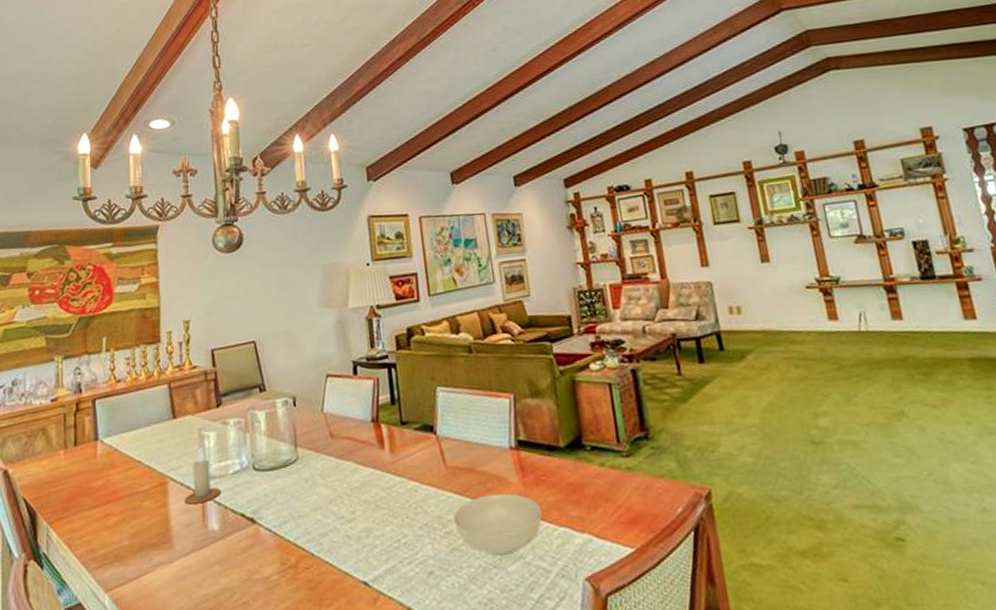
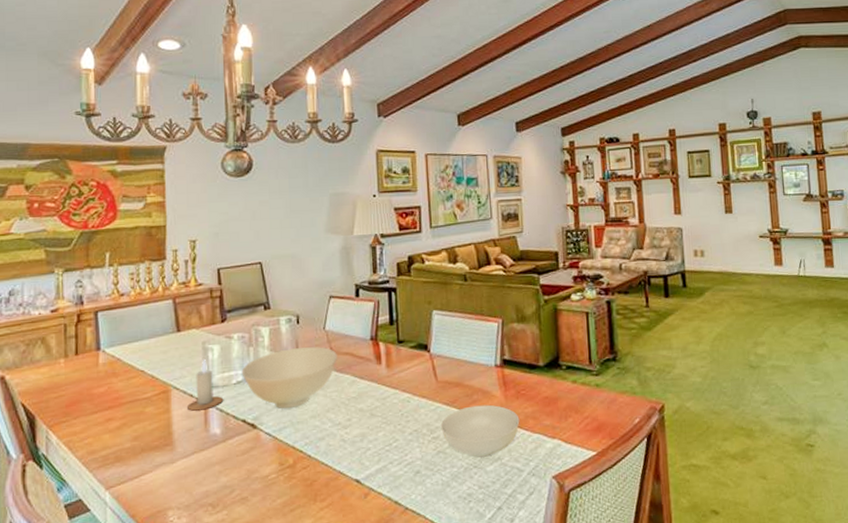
bowl: none [238,431,338,502] -> present [241,347,337,409]

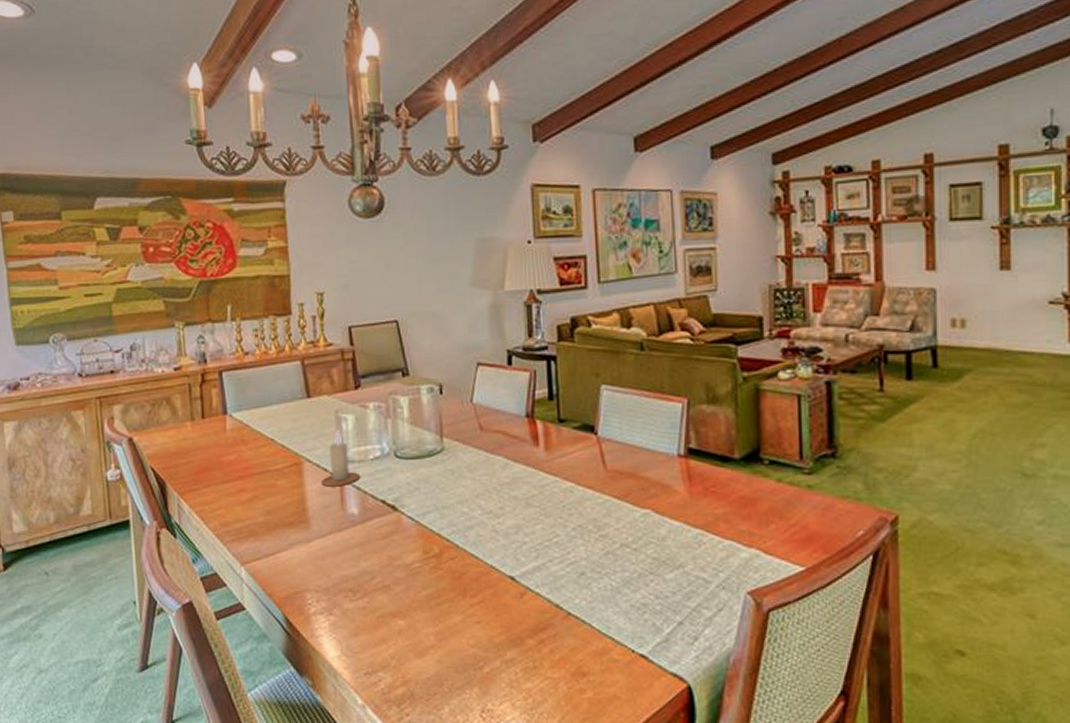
bowl: present [241,347,337,409] -> none [379,421,487,492]
bowl: present [440,404,520,458] -> none [609,501,708,563]

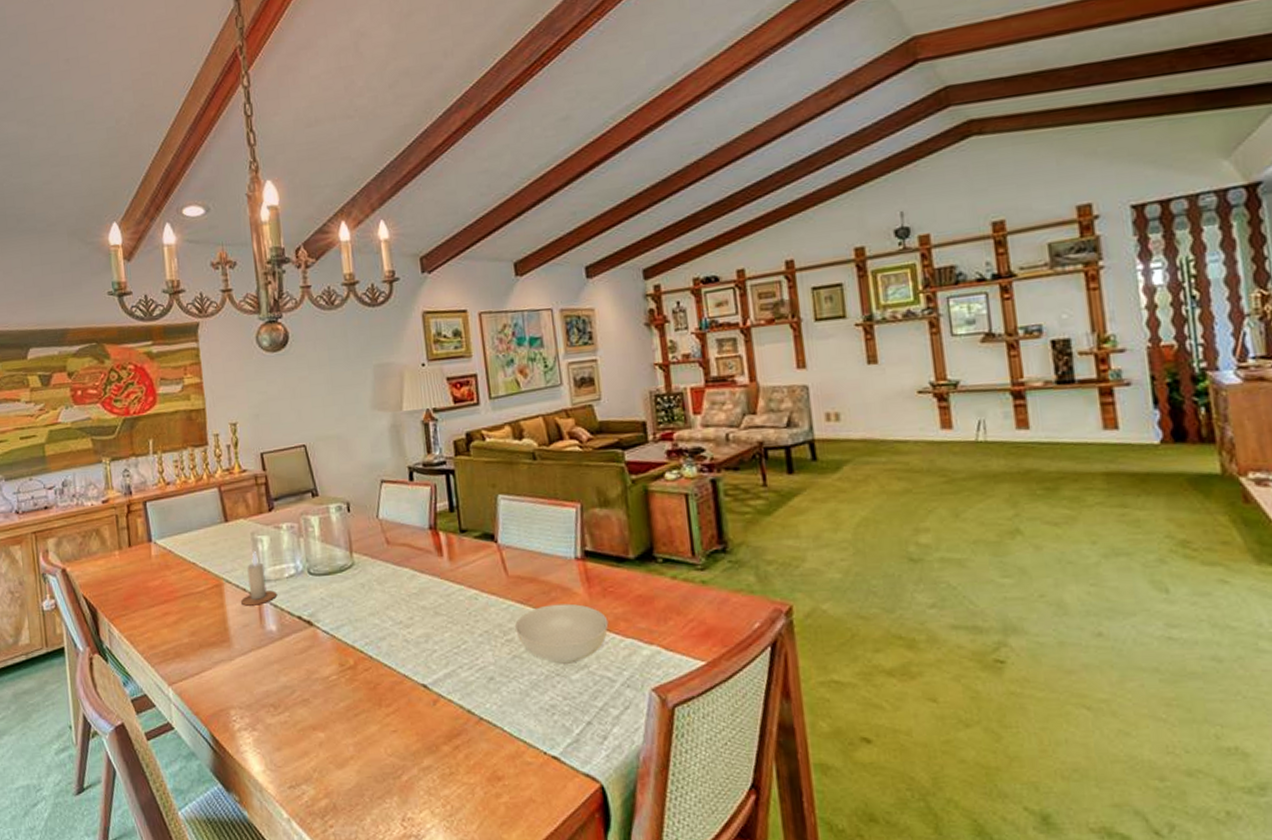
bowl: none [609,501,708,563] -> present [514,603,609,664]

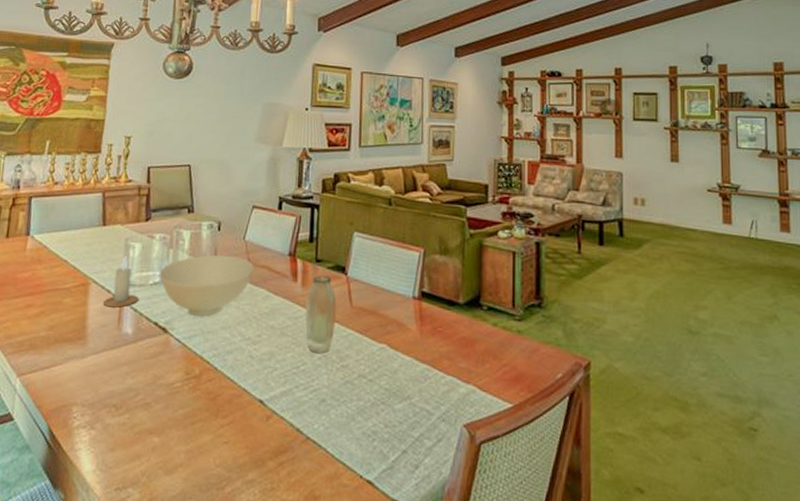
bowl: none [293,537,394,606] -> present [159,254,254,317]
vase: none [456,546,493,631] -> present [305,275,337,354]
bowl: present [514,603,609,664] -> none [350,337,434,394]

